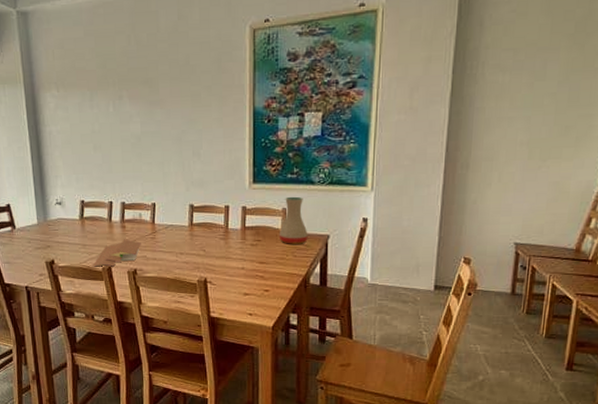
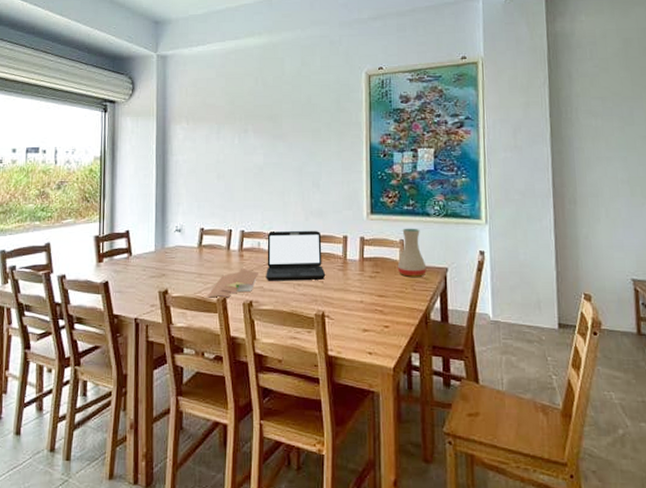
laptop: none [148,200,207,251] -> present [266,230,325,281]

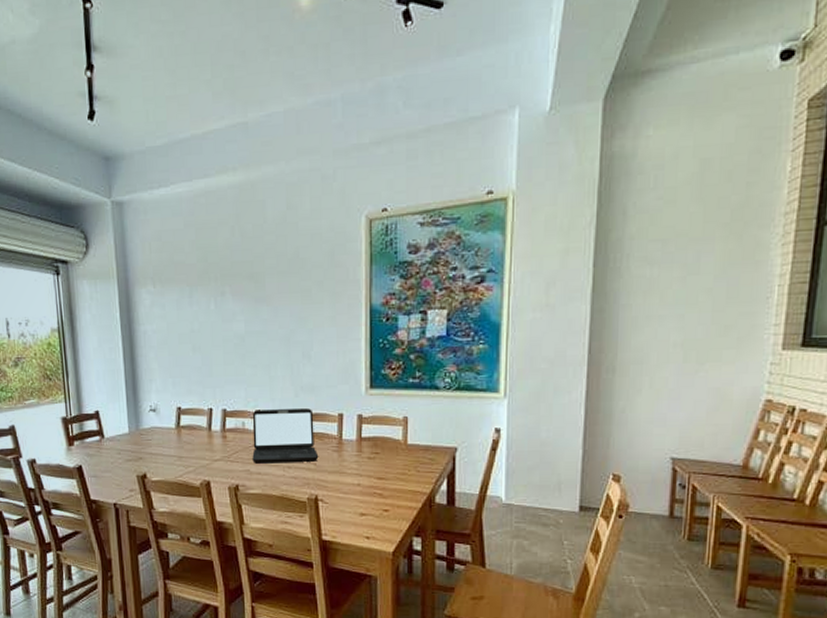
papers: present [207,268,258,298] -> none [190,450,244,482]
vase: present [397,228,427,278] -> none [399,403,433,459]

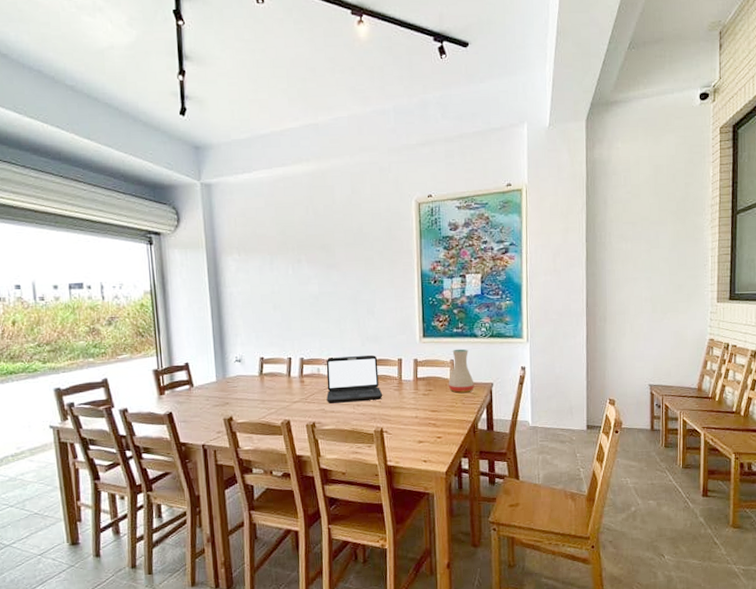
vase: none [399,403,433,459] -> present [448,348,474,394]

